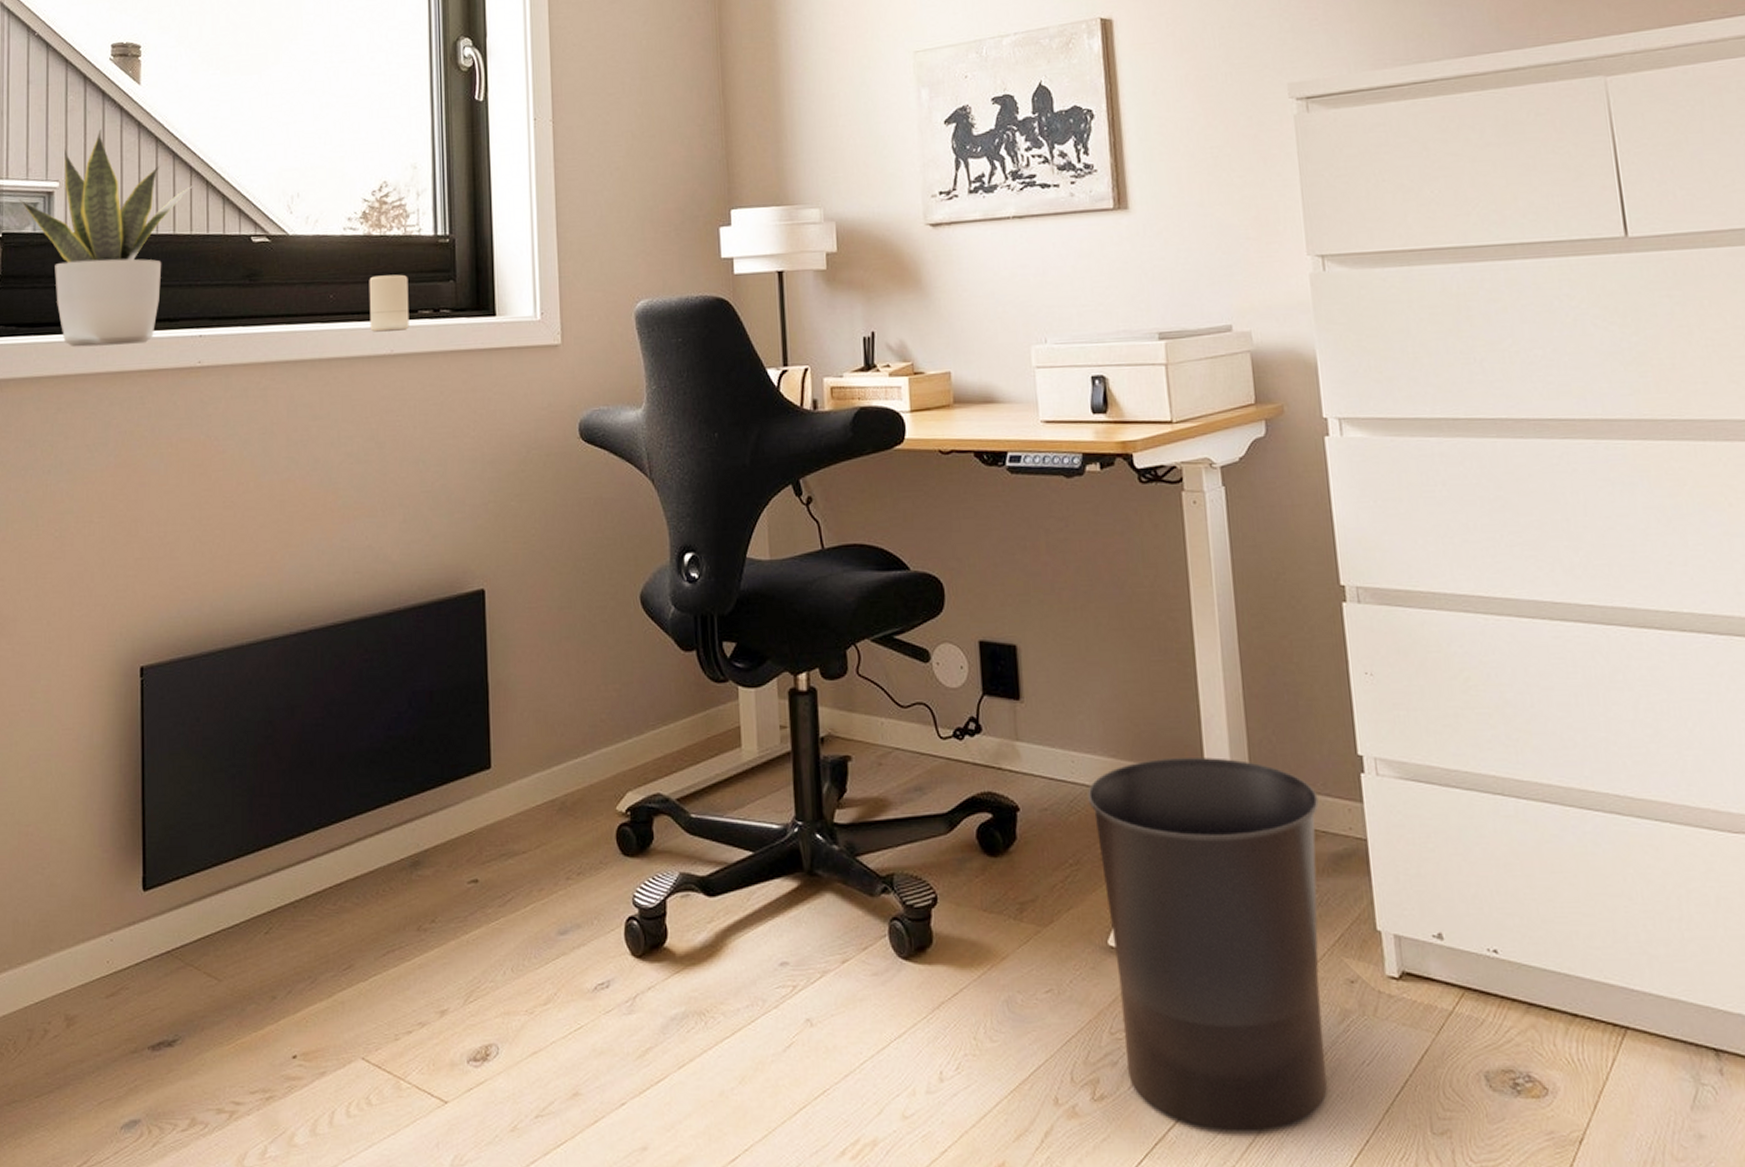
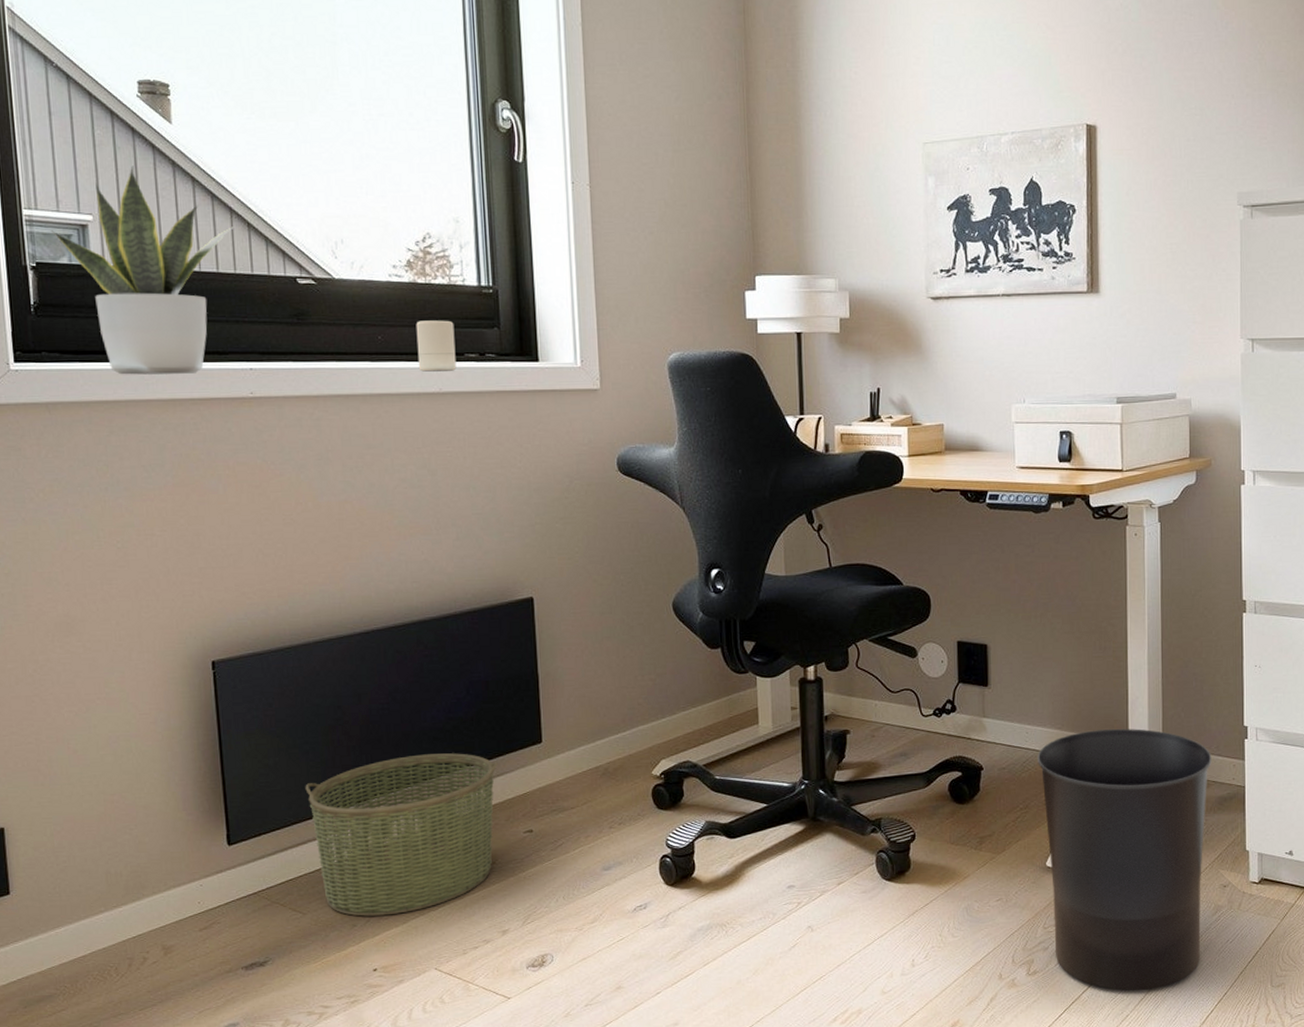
basket: none [229,780,442,986] -> present [305,753,499,917]

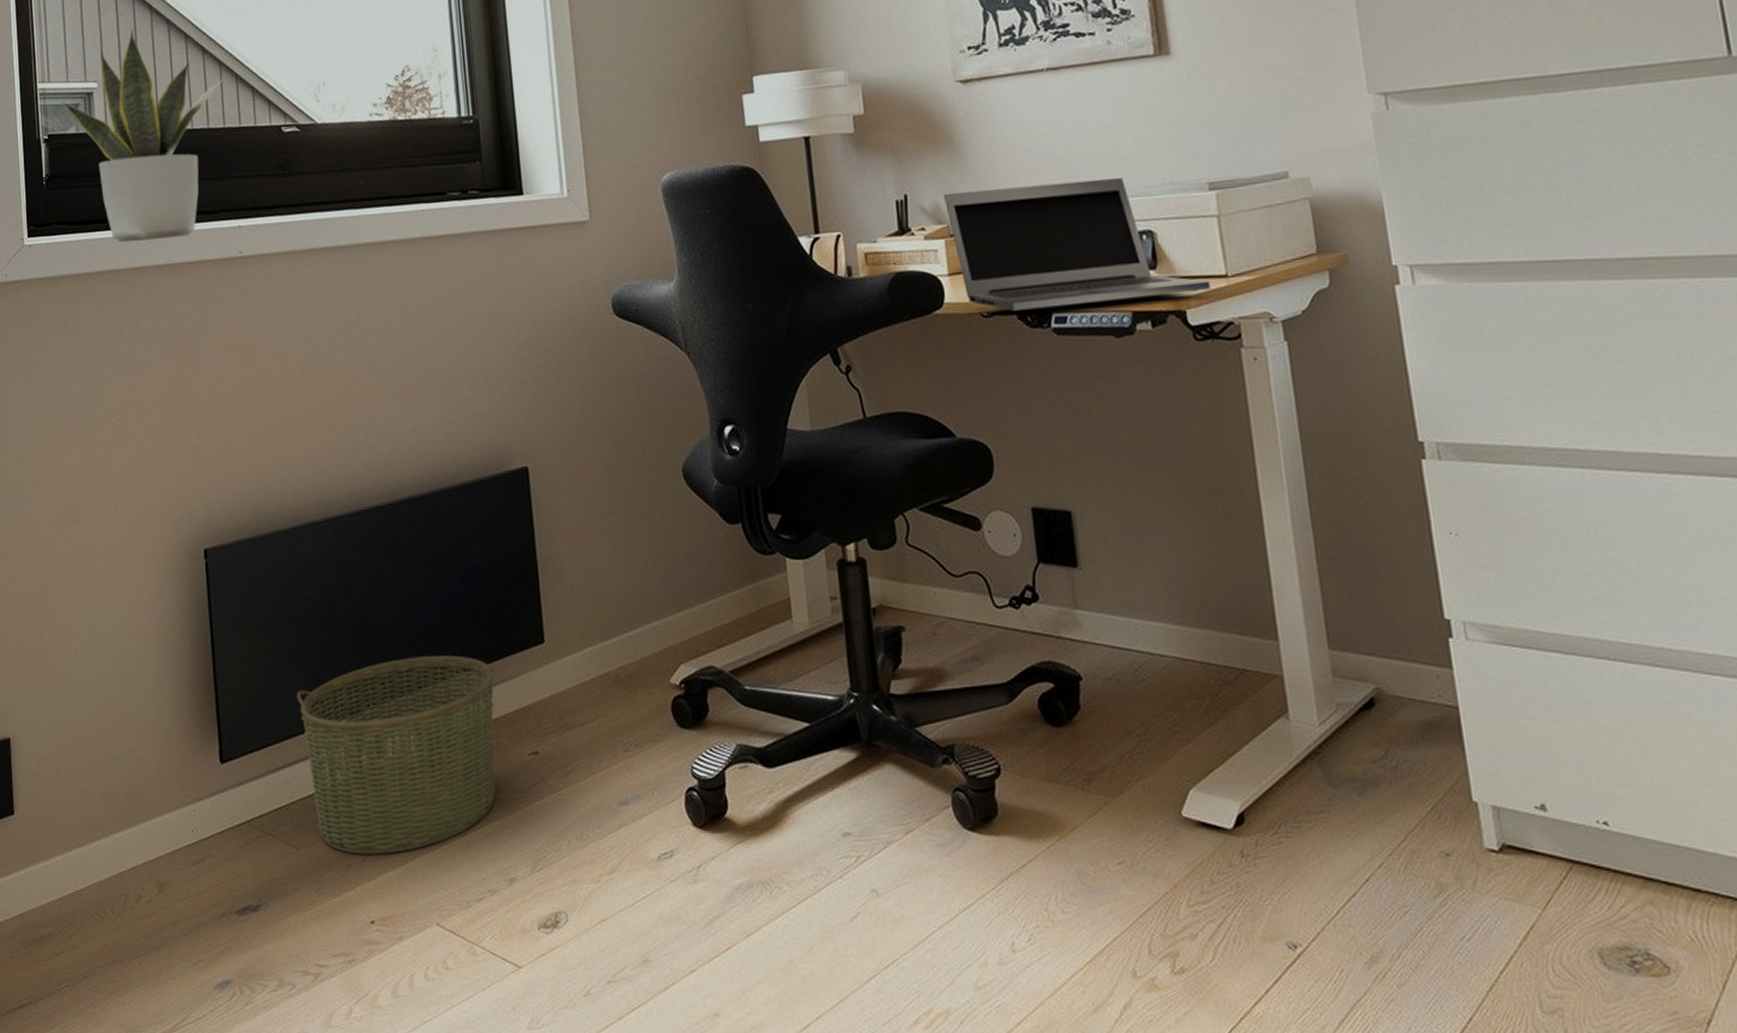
candle: present [416,320,457,372] -> none [397,157,439,216]
laptop: none [910,387,1109,488] -> present [944,177,1210,311]
waste bin: present [1037,729,1212,991] -> none [1153,623,1424,1006]

